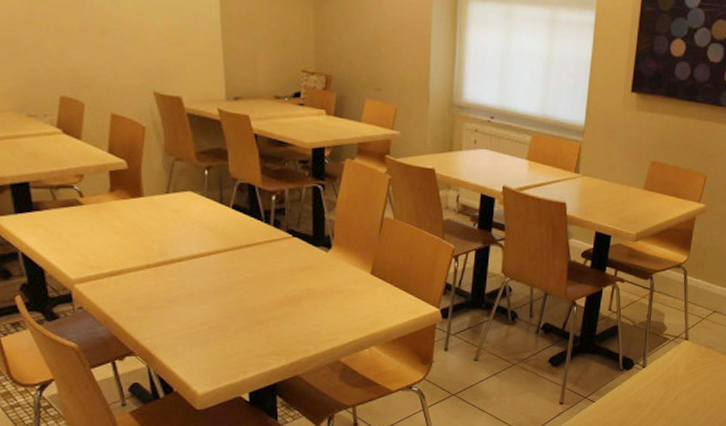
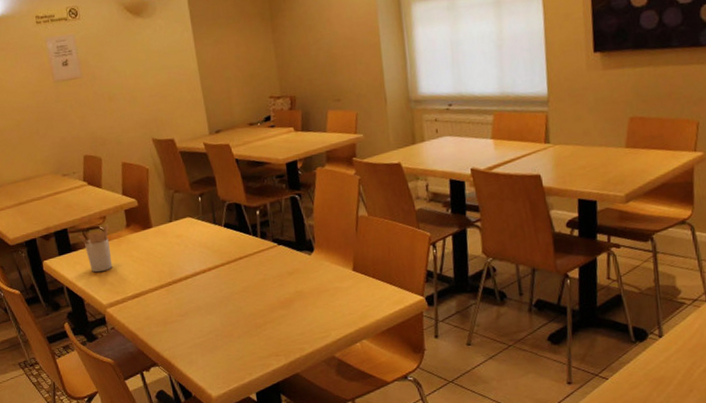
utensil holder: none [43,184,88,241] -> present [78,224,113,273]

